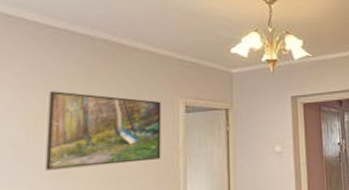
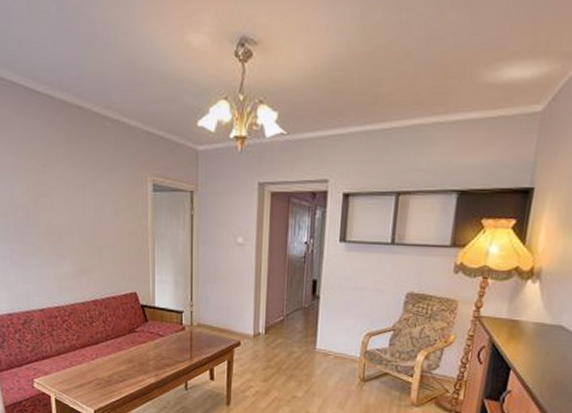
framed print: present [45,91,162,171] -> none [41,160,133,236]

